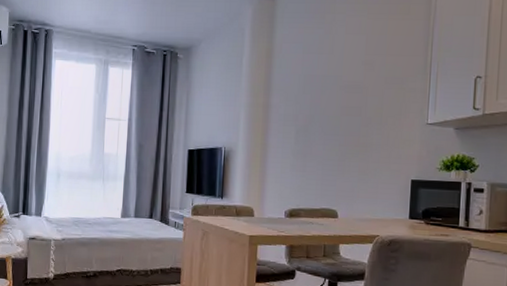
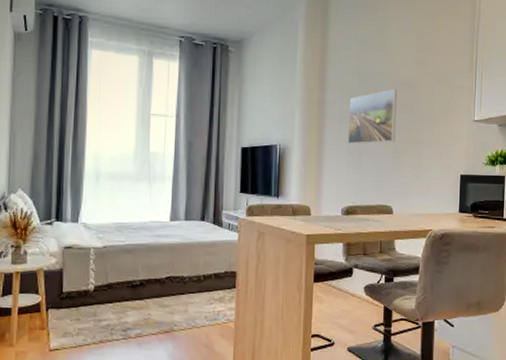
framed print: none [292,92,344,147] -> present [347,89,397,144]

